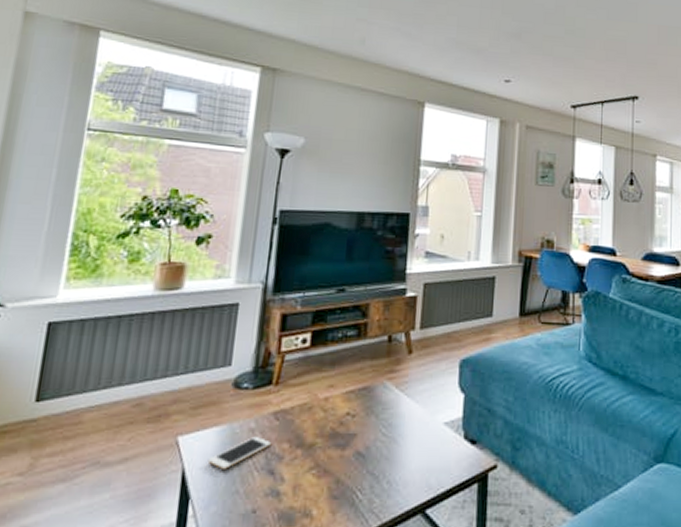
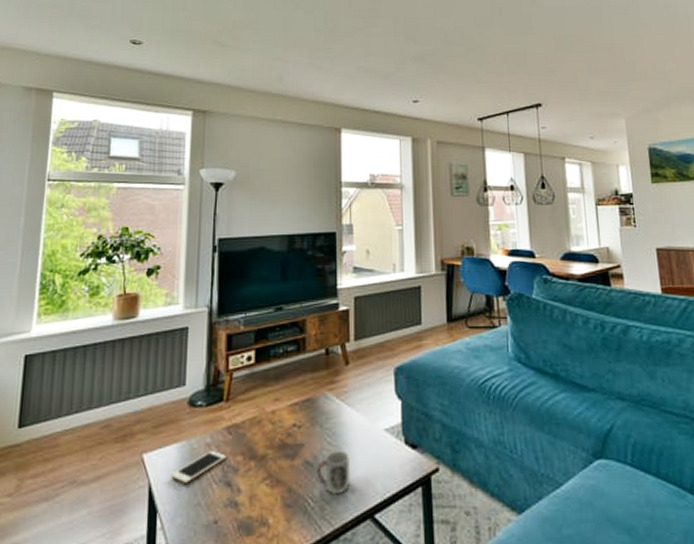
cup: none [367,442,405,487] -> present [316,450,350,494]

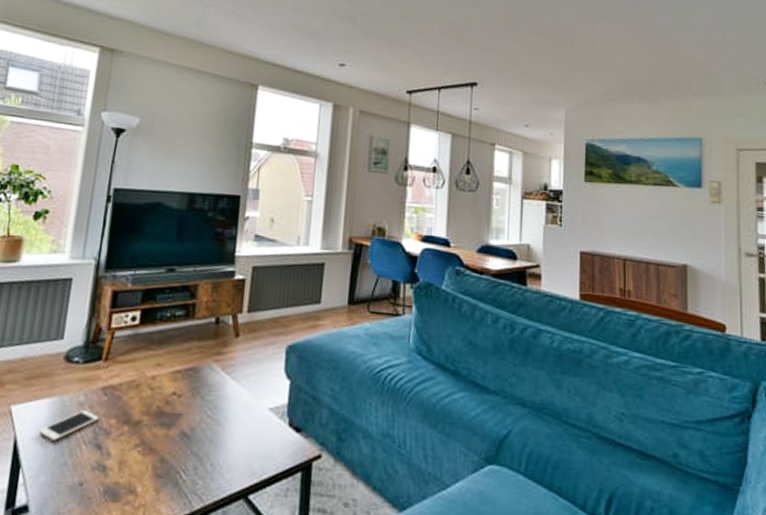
cup: present [316,450,350,494] -> none [192,425,229,470]

